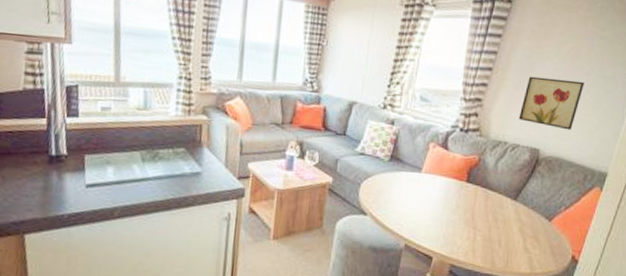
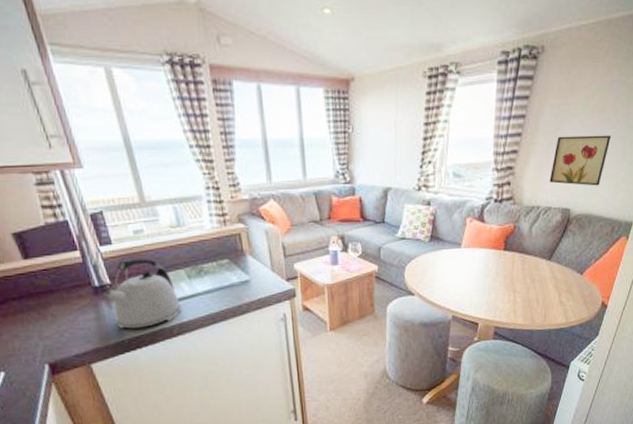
kettle: none [58,133,128,205] -> present [104,258,181,329]

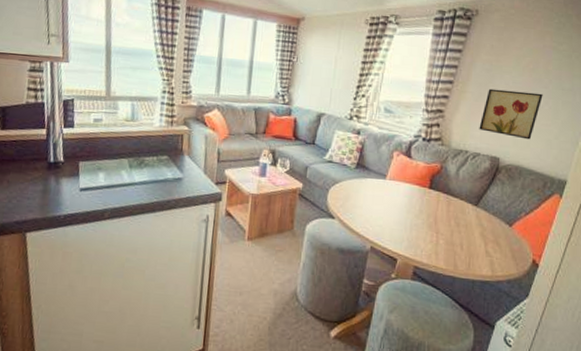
kettle: present [104,258,181,329] -> none [55,142,117,206]

